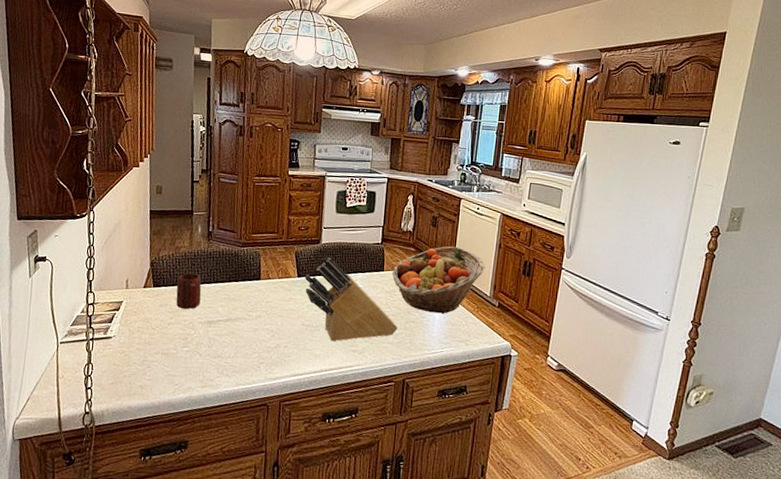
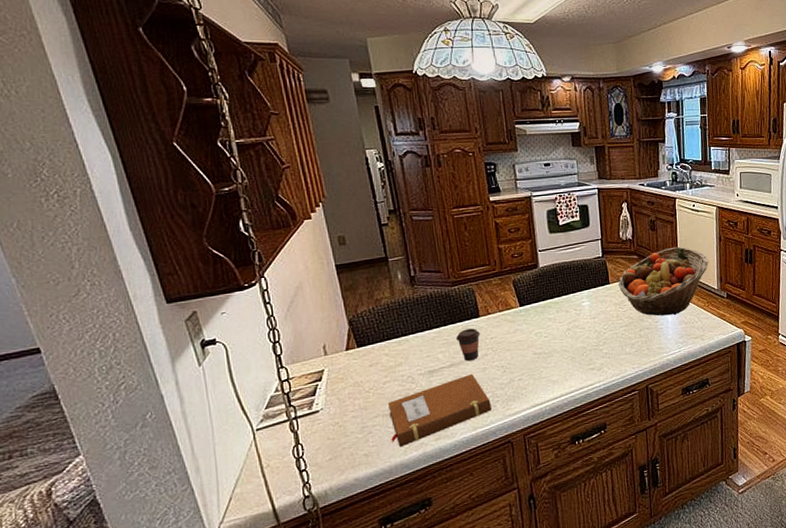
notebook: none [164,331,256,387] -> present [388,373,491,448]
mug: present [176,273,202,310] -> none [384,324,416,365]
coffee cup: none [237,289,259,320] -> present [456,328,480,362]
knife block: present [304,256,398,342] -> none [527,279,633,365]

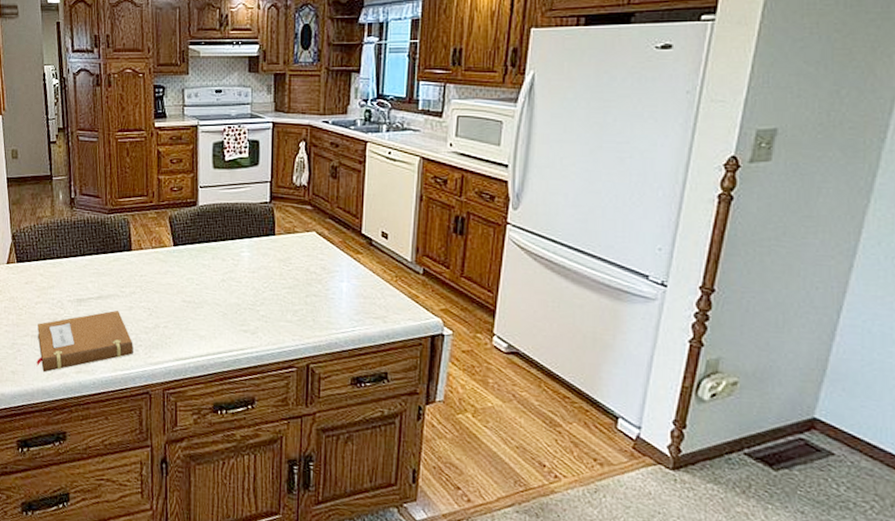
coffee cup: present [456,328,480,362] -> none [107,261,131,297]
fruit basket: present [618,246,709,316] -> none [286,201,403,285]

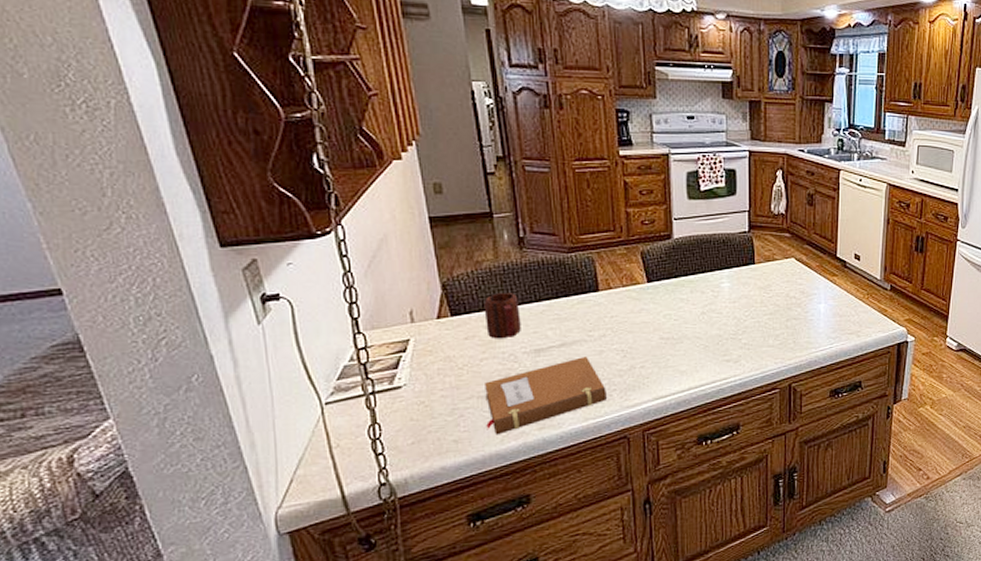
mug: none [41,246,68,287] -> present [484,293,521,339]

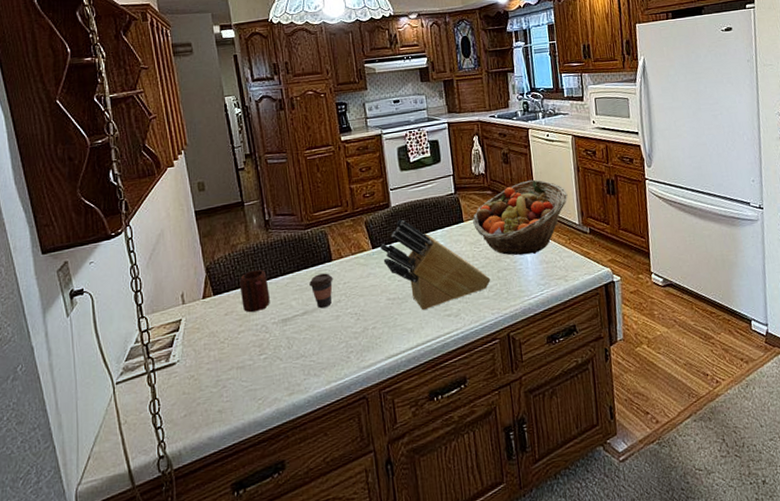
notebook: present [485,356,607,435] -> none [242,321,345,403]
coffee cup: none [570,304,599,342] -> present [309,273,333,309]
knife block: none [656,253,778,354] -> present [379,219,491,311]
fruit basket: none [766,226,873,306] -> present [473,179,568,256]

